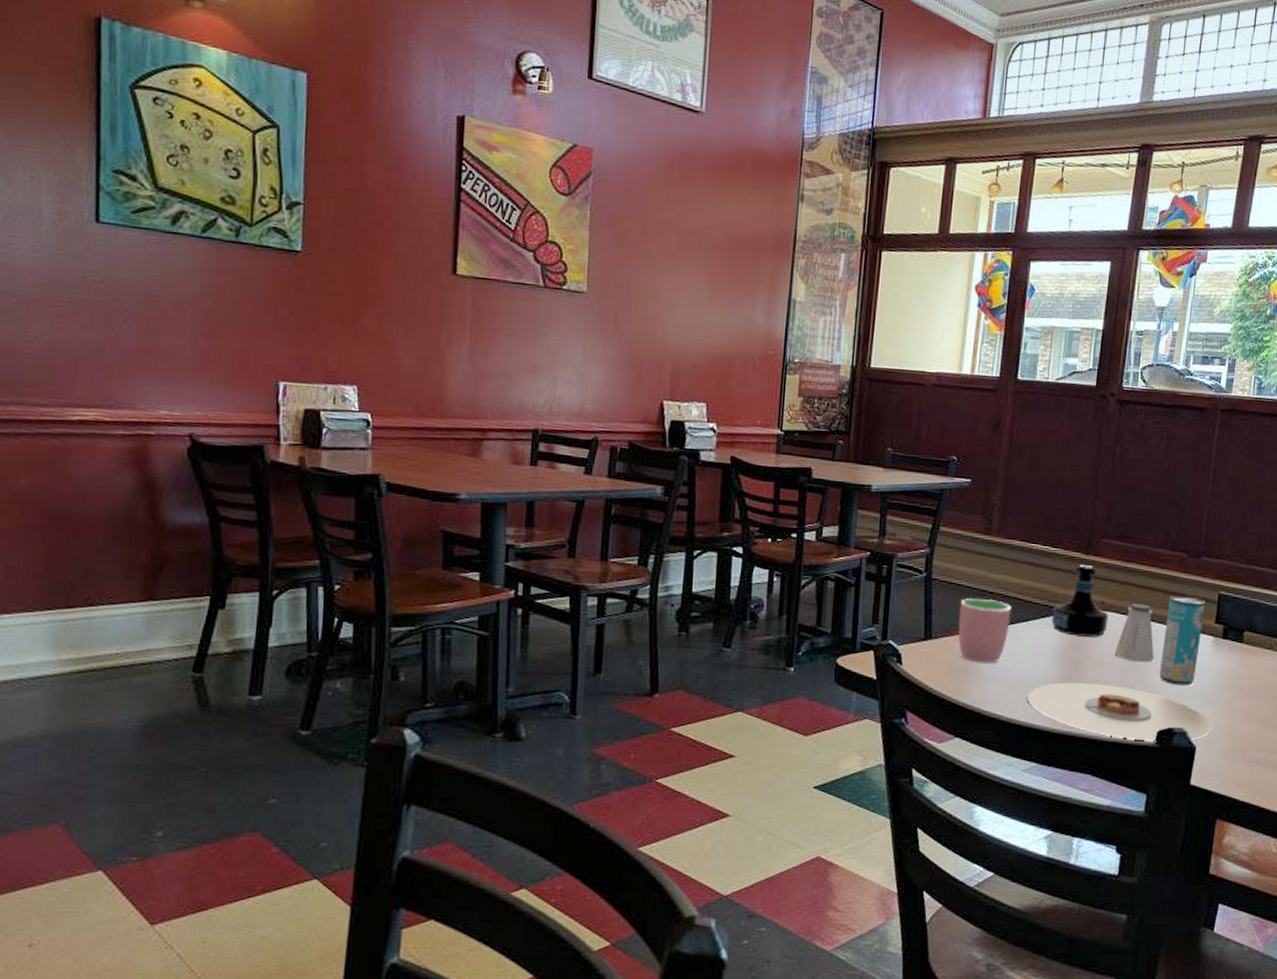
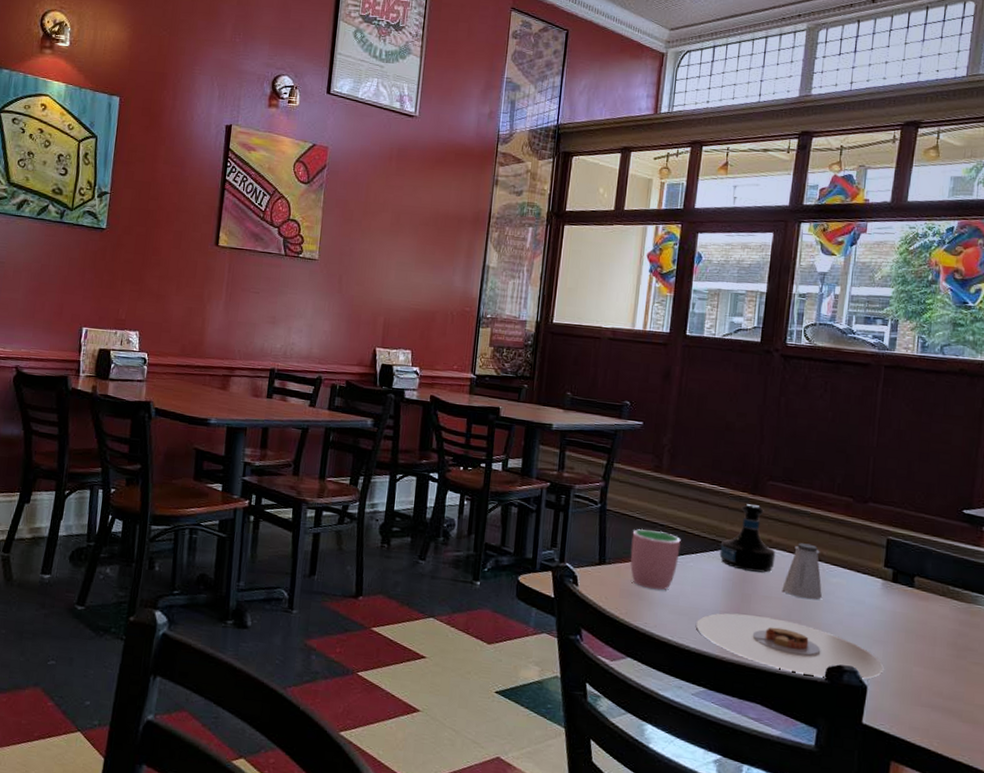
beverage can: present [1159,595,1206,686] -> none [828,537,874,626]

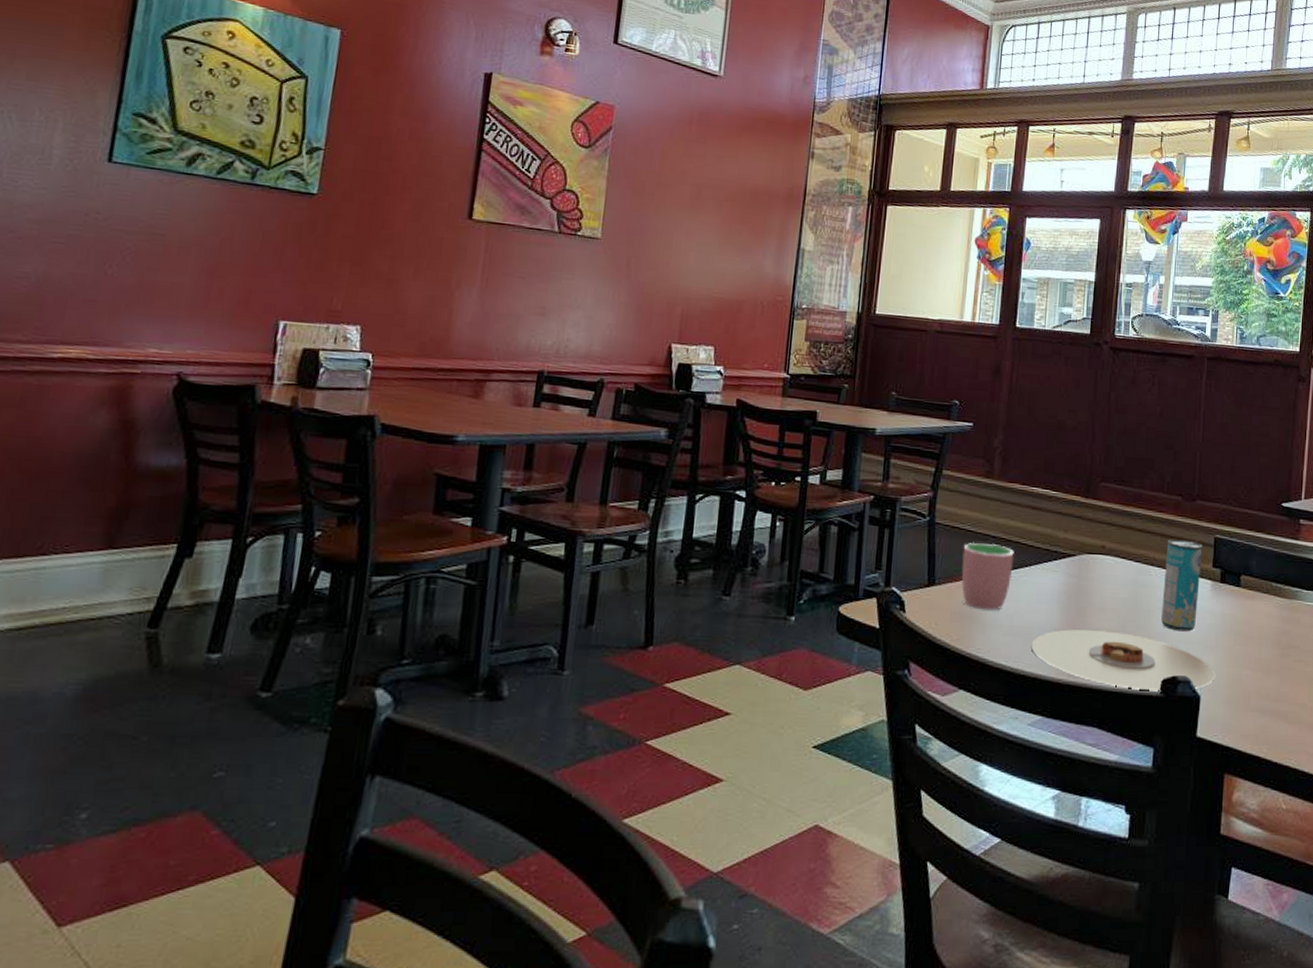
tequila bottle: present [719,503,776,573] -> none [1053,507,1110,582]
saltshaker: present [782,543,822,600] -> none [1116,547,1155,608]
beverage can: none [828,537,874,626] -> present [1161,539,1203,632]

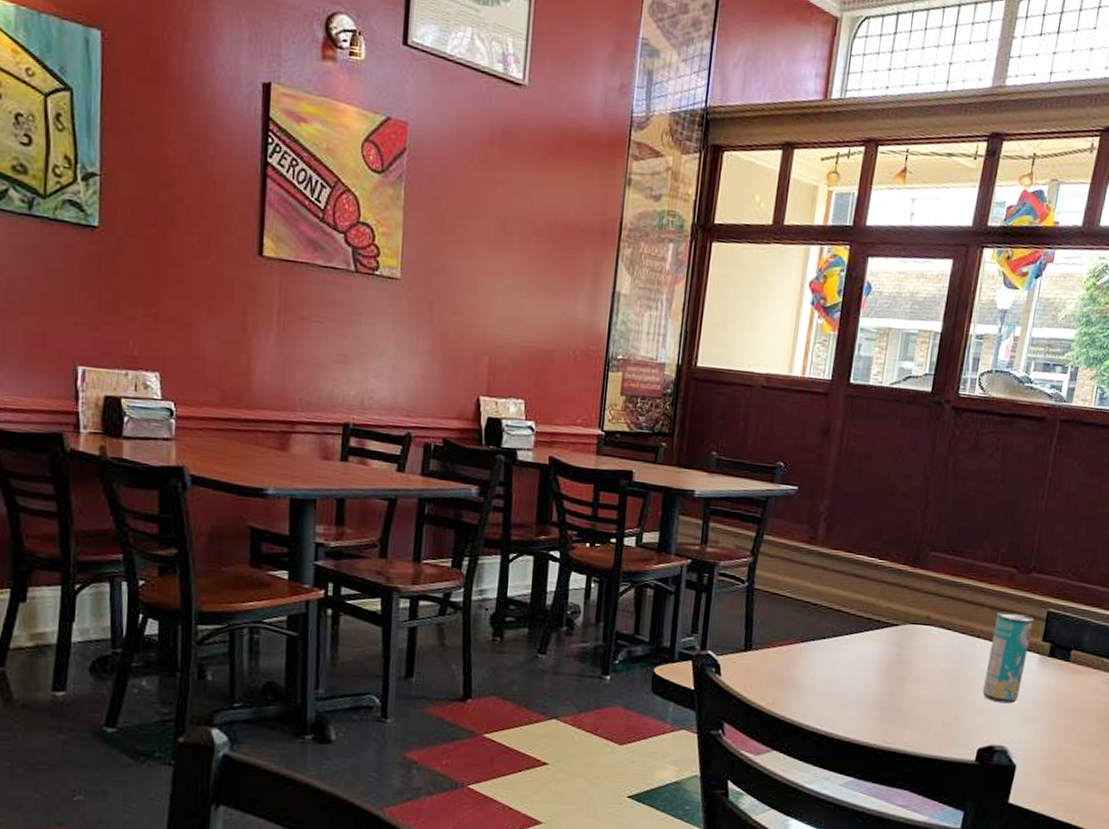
cup: present [961,542,1014,610] -> none [779,608,835,677]
plate: present [1031,629,1215,692] -> none [847,697,1034,760]

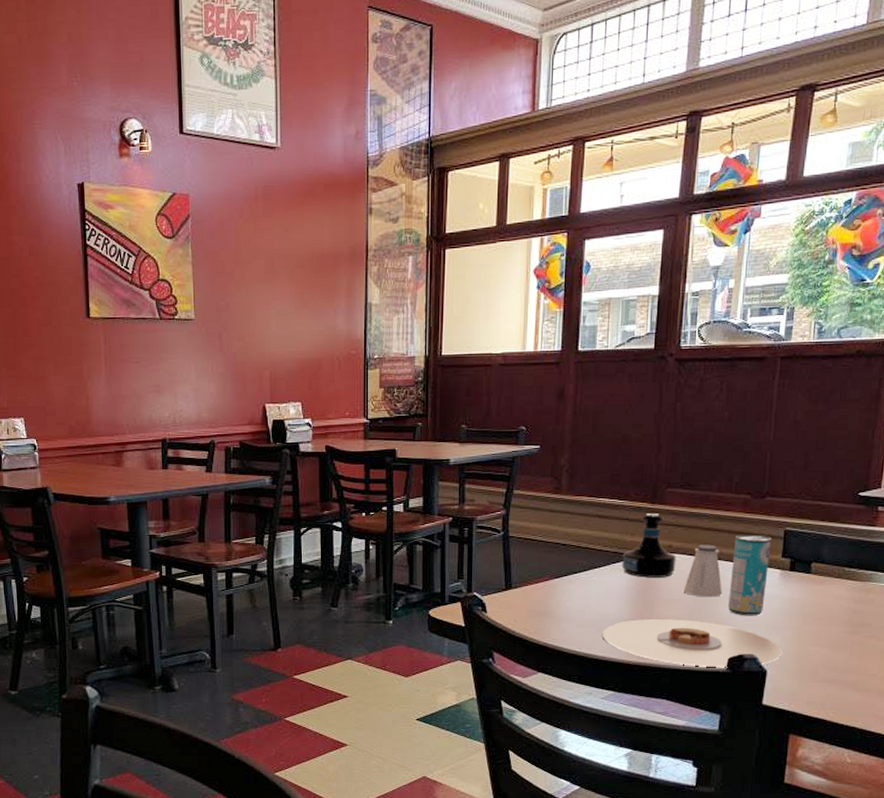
plate: none [847,697,1034,760] -> present [603,619,783,668]
tequila bottle: none [875,577,934,653] -> present [621,512,677,578]
saltshaker: none [938,619,979,679] -> present [683,545,722,597]

